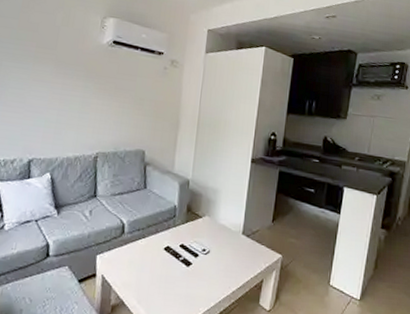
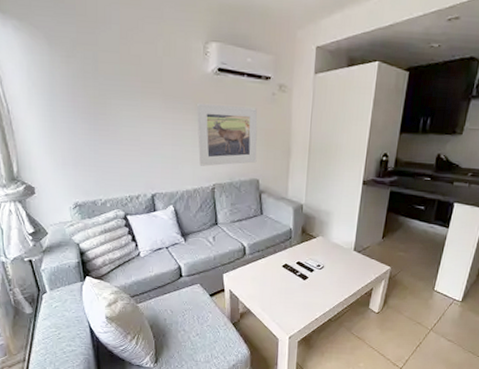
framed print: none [84,71,148,134] -> present [196,103,258,166]

